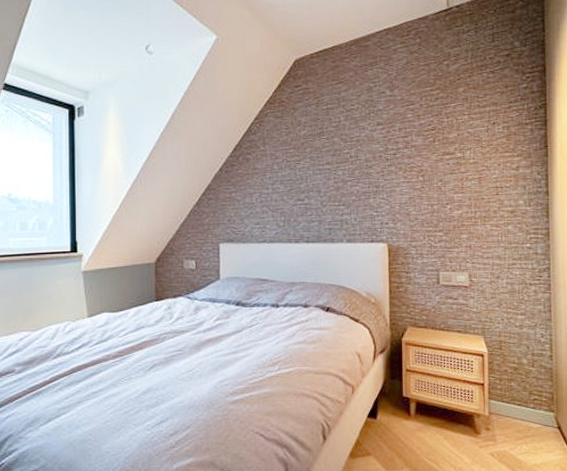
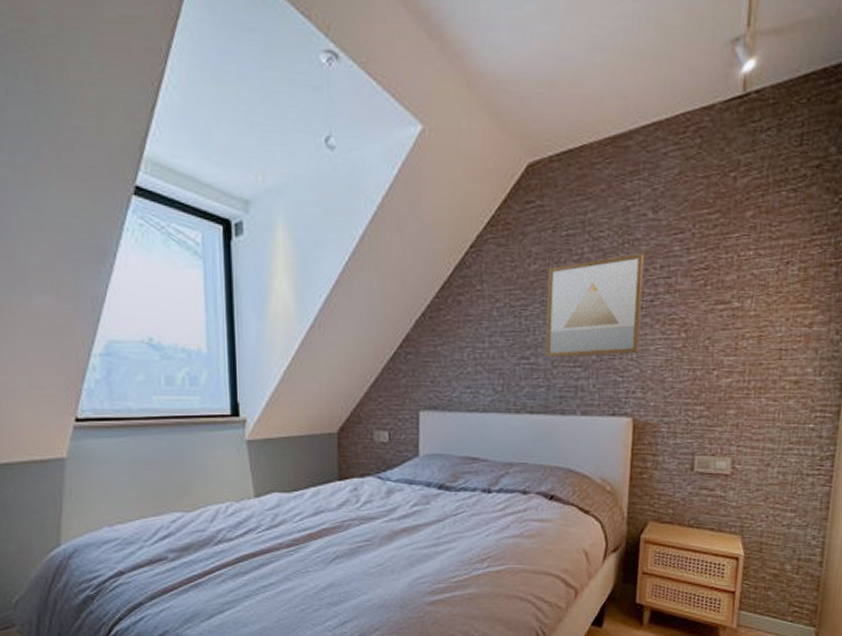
wall art: none [314,120,388,199] -> present [545,254,645,358]

